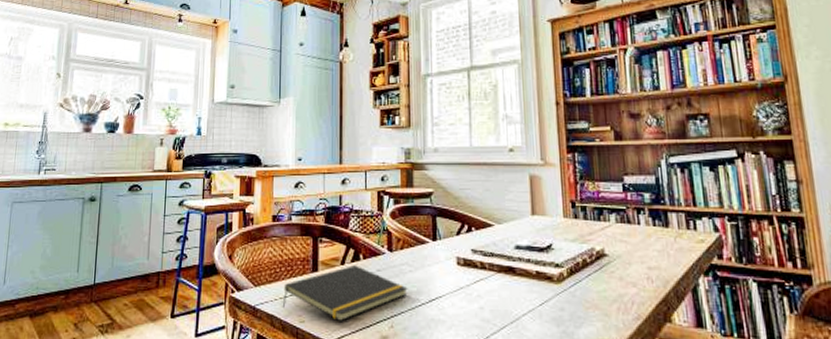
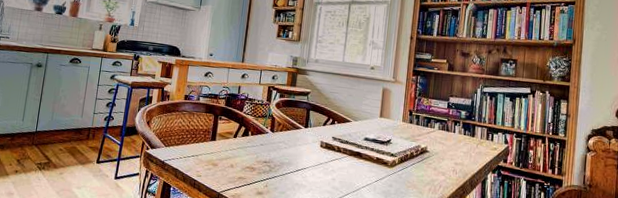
notepad: present [282,265,408,321] -> none [185,139,282,179]

